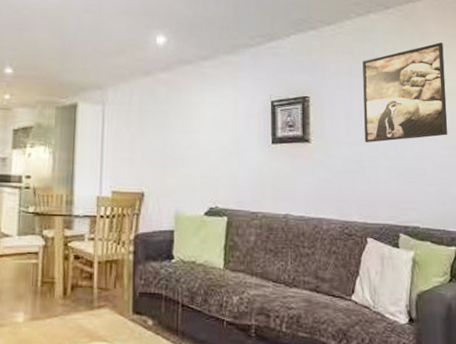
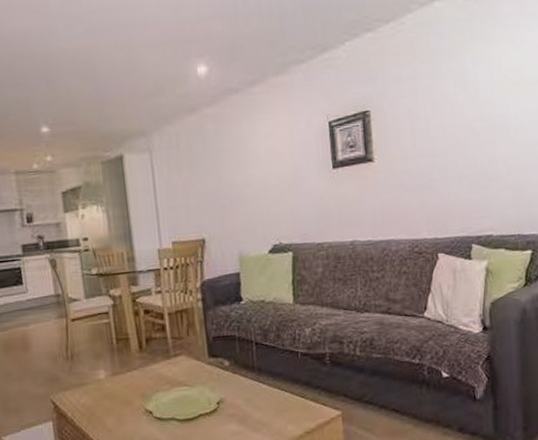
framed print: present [362,42,448,143] -> none [427,24,524,154]

